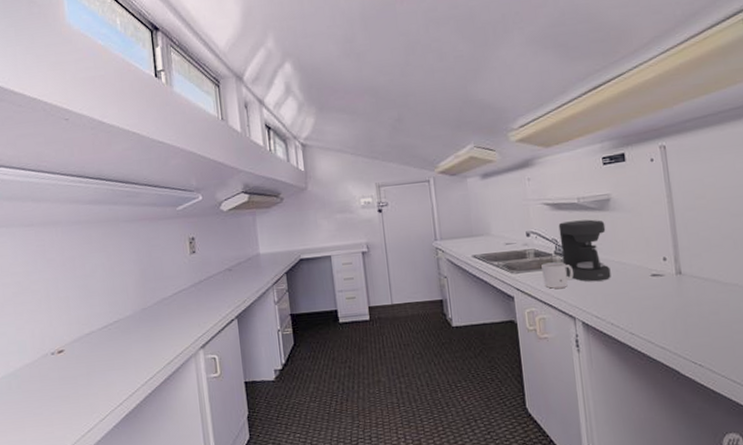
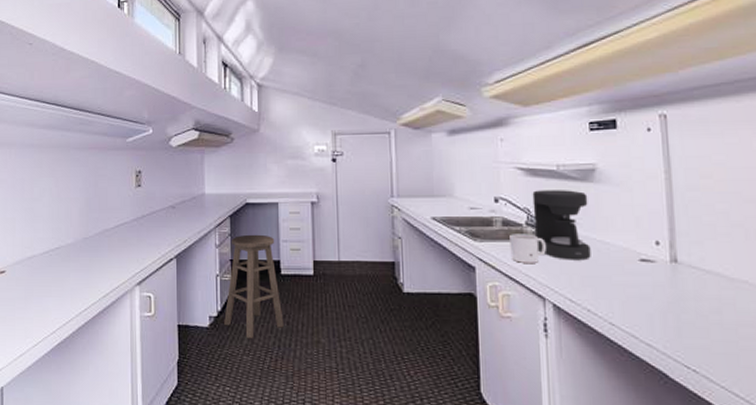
bar stool: none [289,287,346,387] -> present [224,234,284,339]

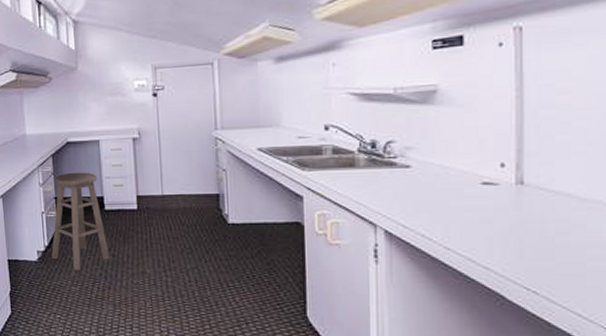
mug: present [509,234,546,263] -> none [340,161,379,191]
coffee maker: present [532,190,591,261] -> none [366,114,428,186]

